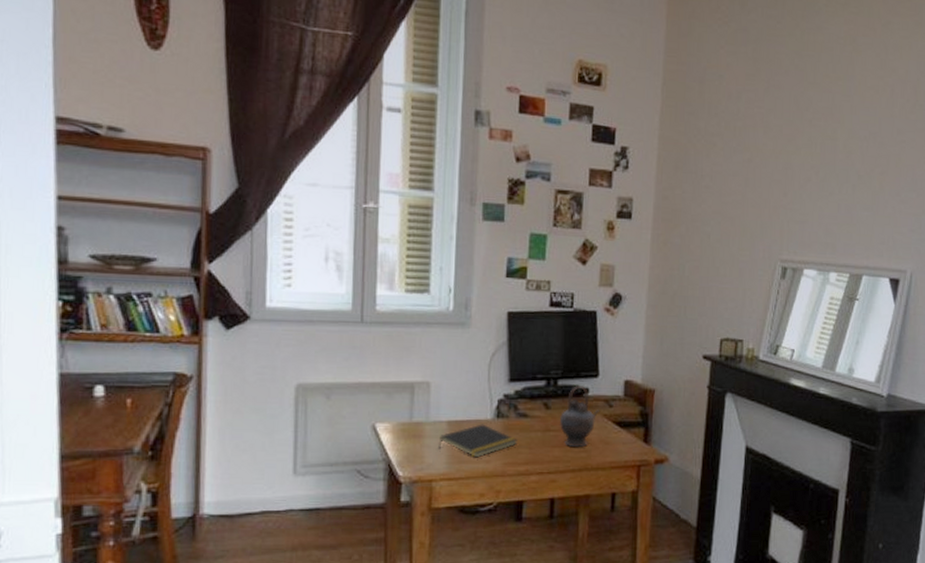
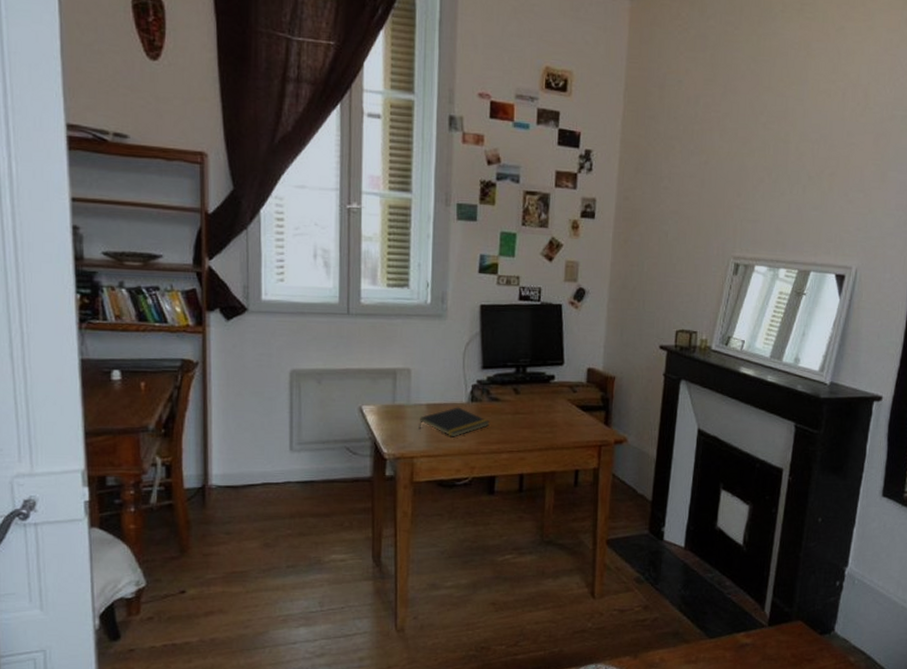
teapot: present [560,386,601,447] -> none [528,373,565,428]

